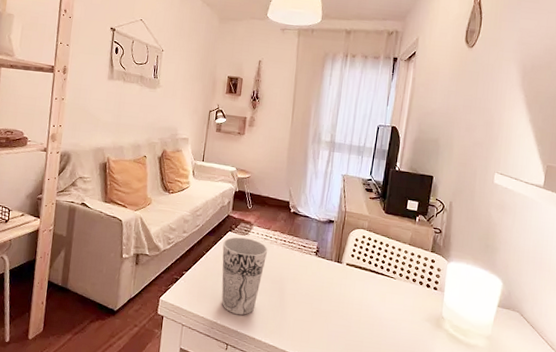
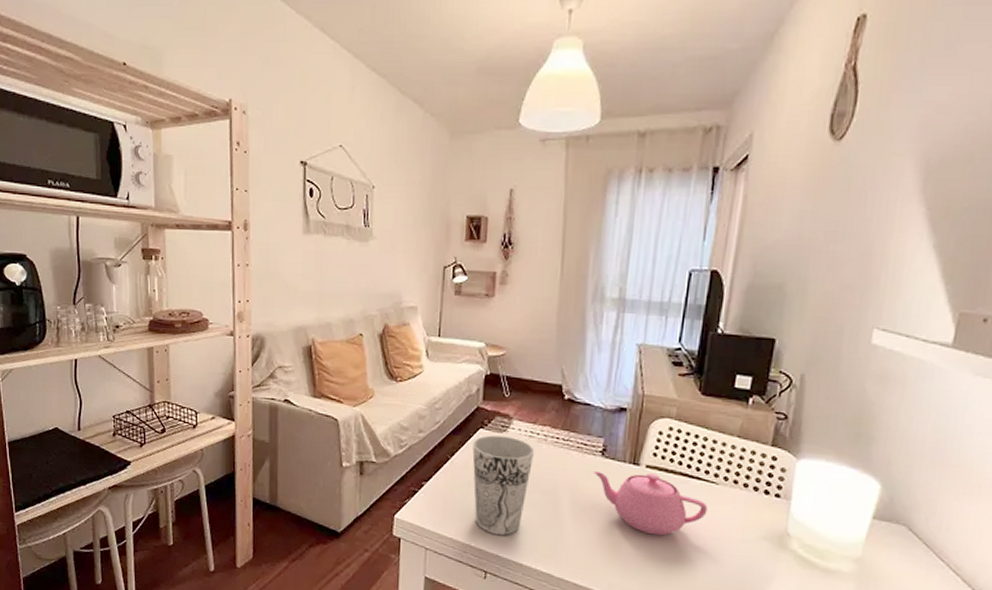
teapot: none [309,266,389,317] -> present [593,470,708,536]

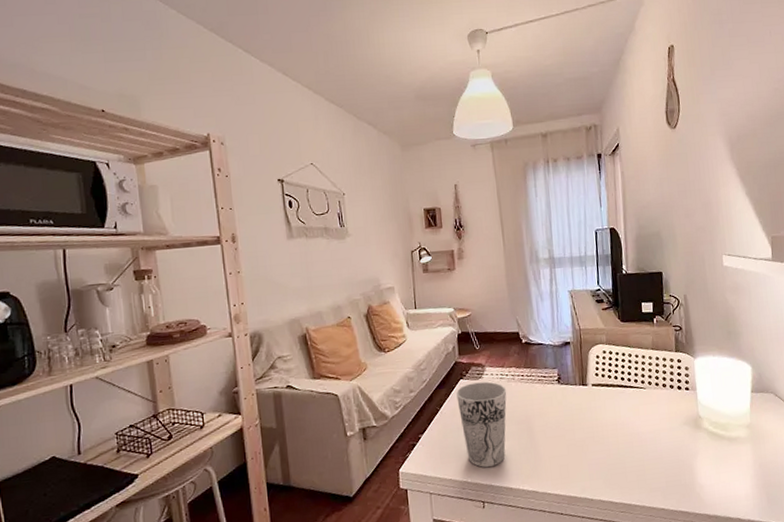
teapot: present [593,470,708,536] -> none [554,390,642,440]

